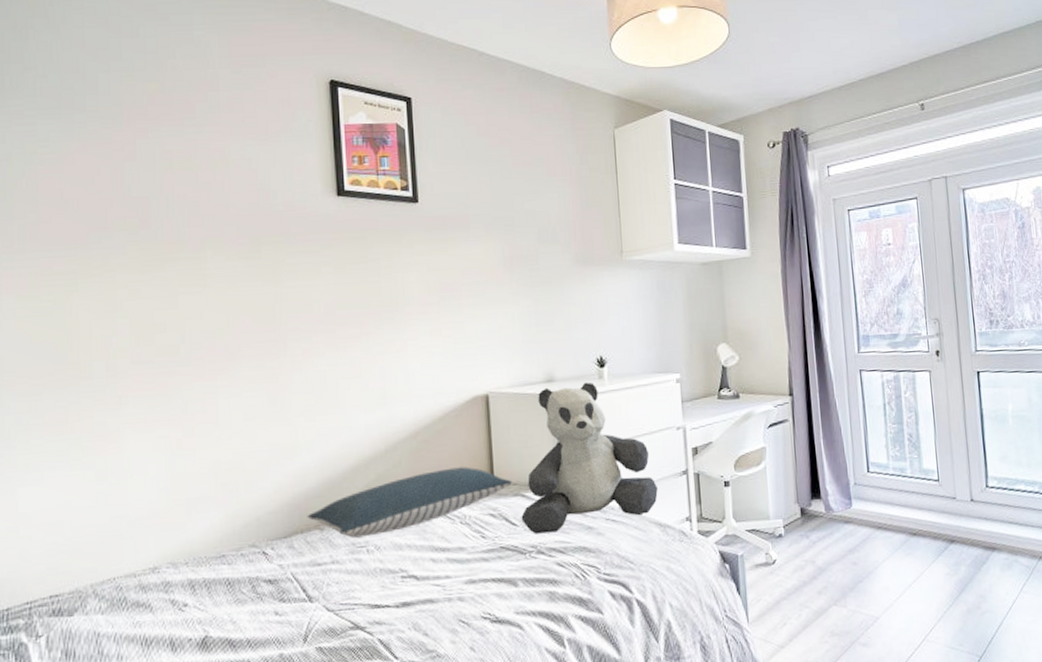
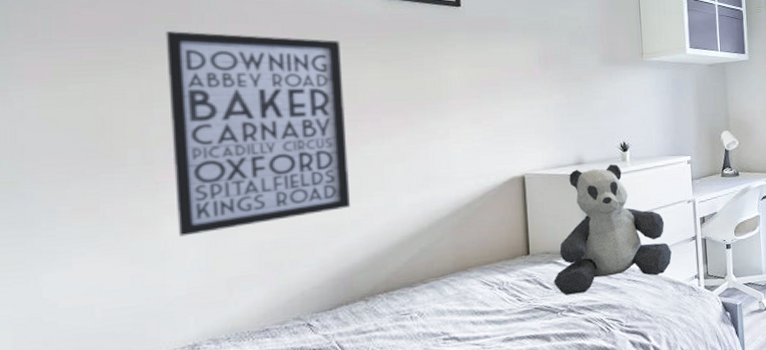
wall art: none [127,237,306,453] -> present [165,31,351,237]
pillow: present [307,466,513,538] -> none [352,239,547,307]

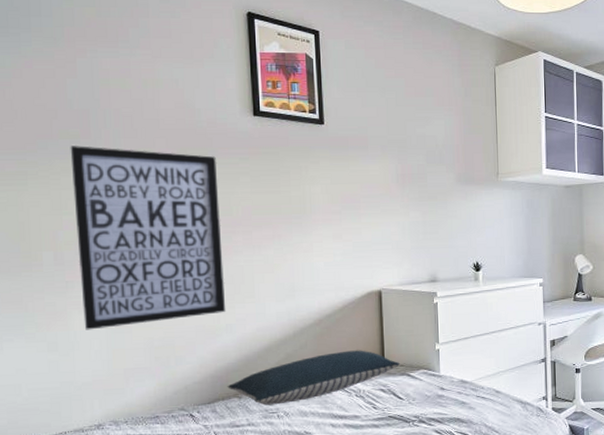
pillow: none [352,239,547,307] -> present [227,350,401,406]
teddy bear: present [553,164,672,295] -> none [406,283,521,407]

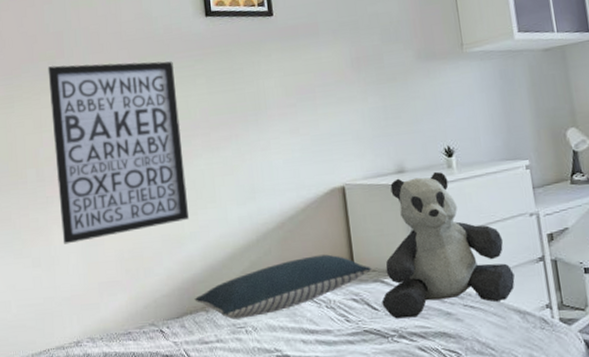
teddy bear: none [406,283,521,407] -> present [381,171,515,319]

